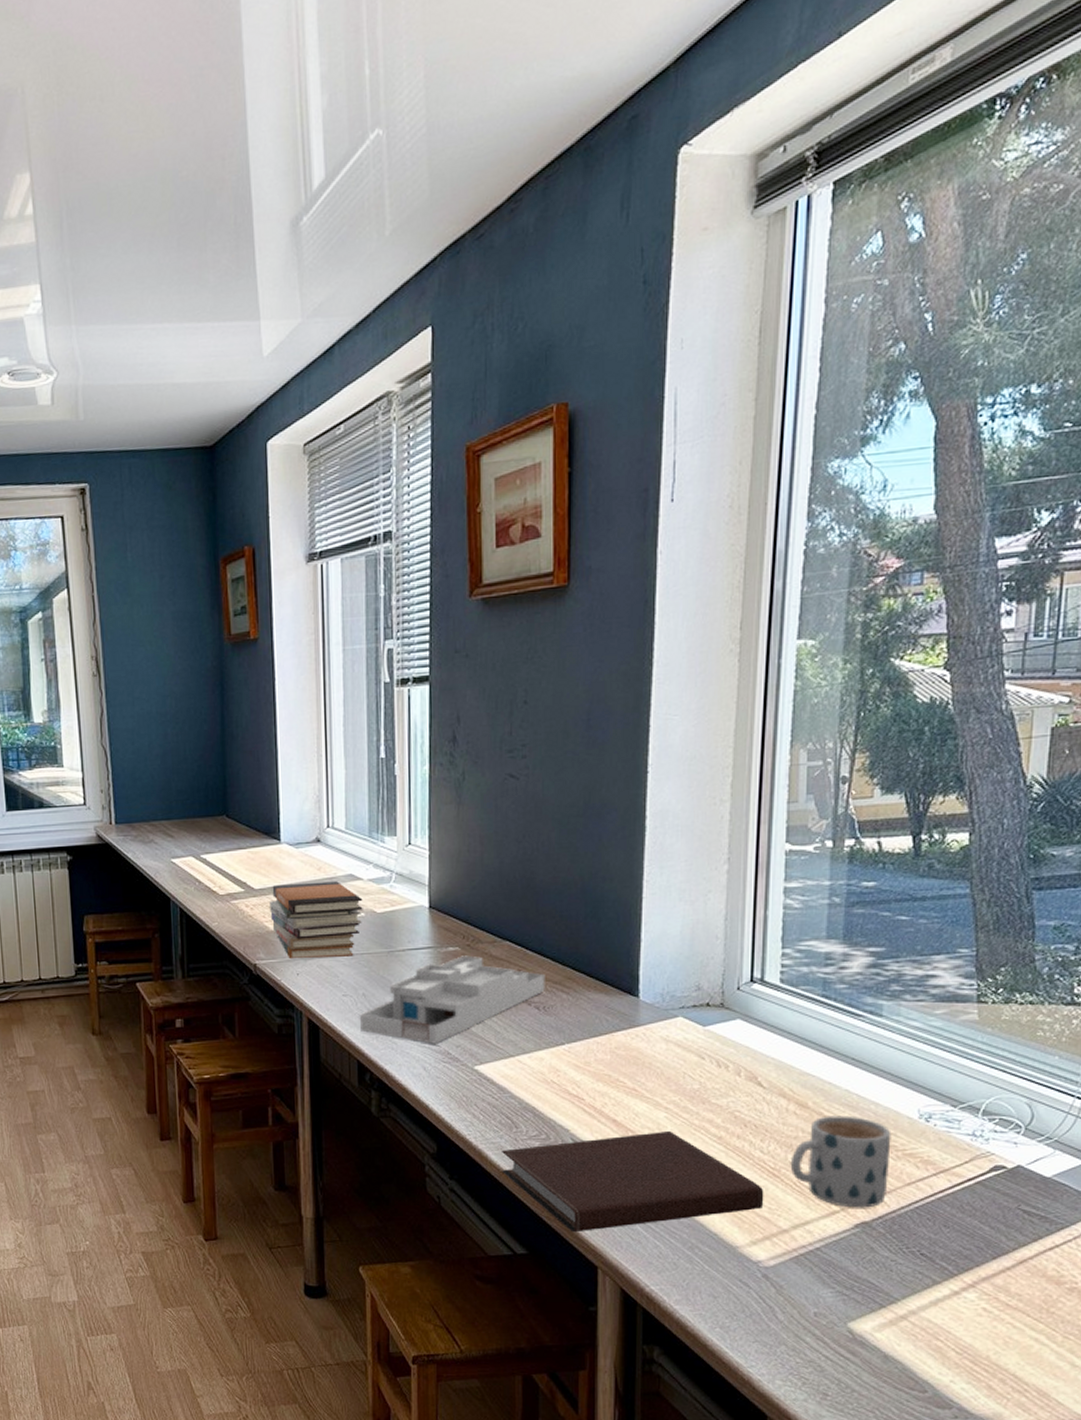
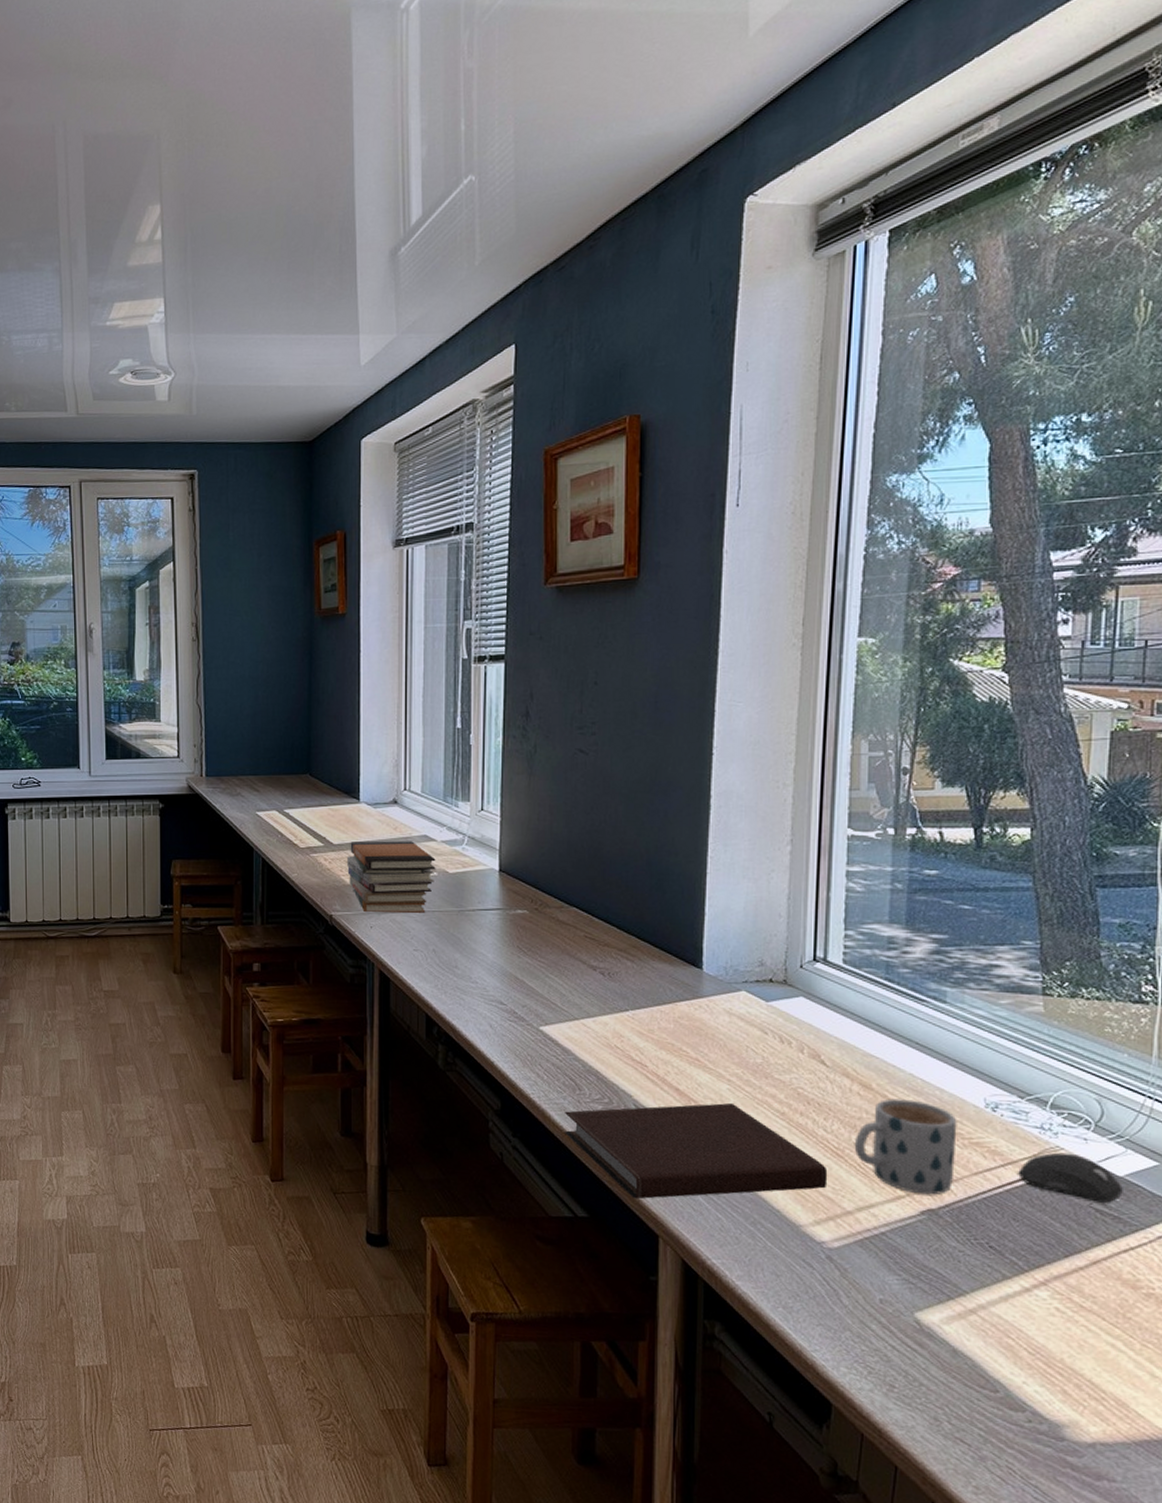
desk organizer: present [360,955,545,1044] -> none [430,919,610,1003]
computer mouse: none [950,1158,1050,1204] -> present [1018,1152,1123,1203]

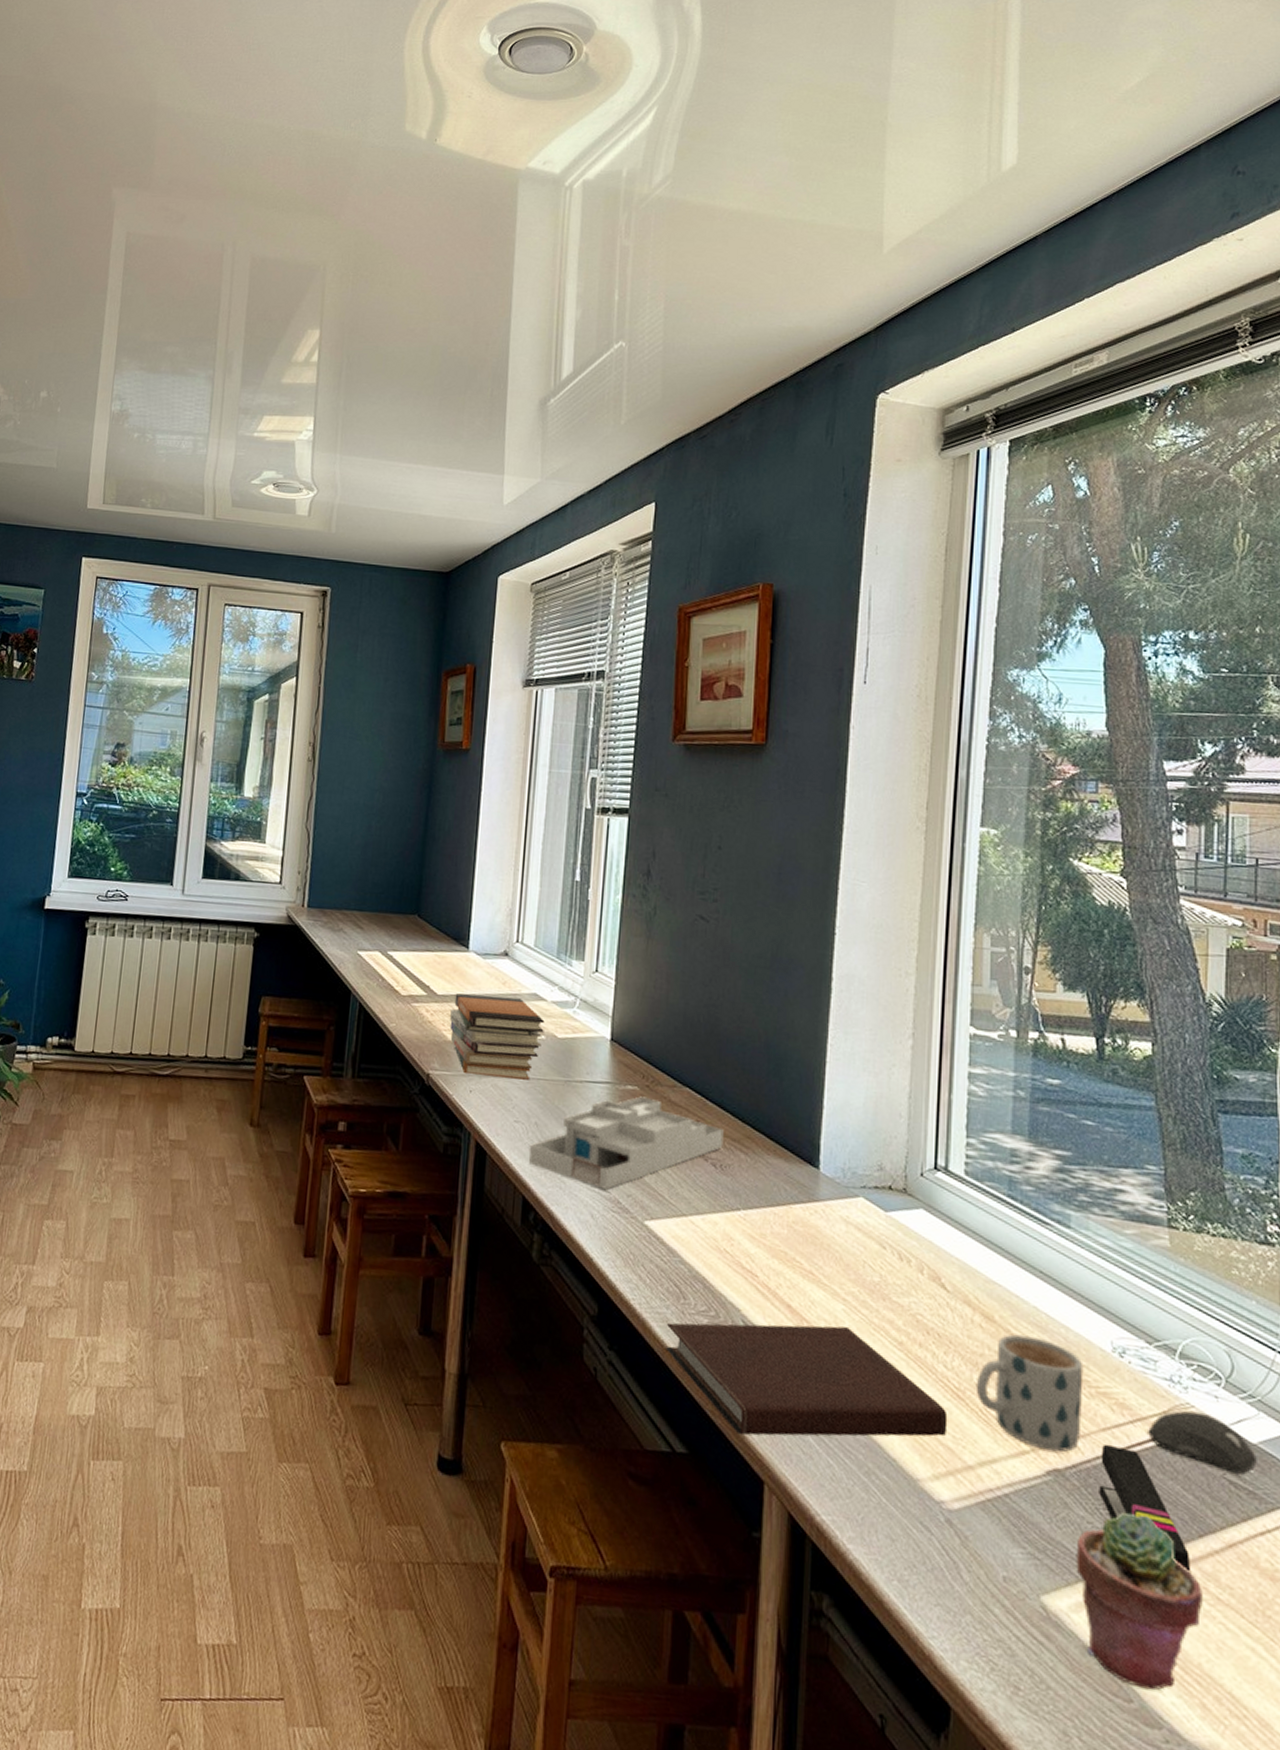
desk organizer: none [430,919,610,1003] -> present [529,1096,724,1190]
potted succulent: none [947,1242,1067,1382] -> present [1076,1513,1203,1691]
stapler: none [970,1185,1057,1286] -> present [1099,1444,1191,1572]

